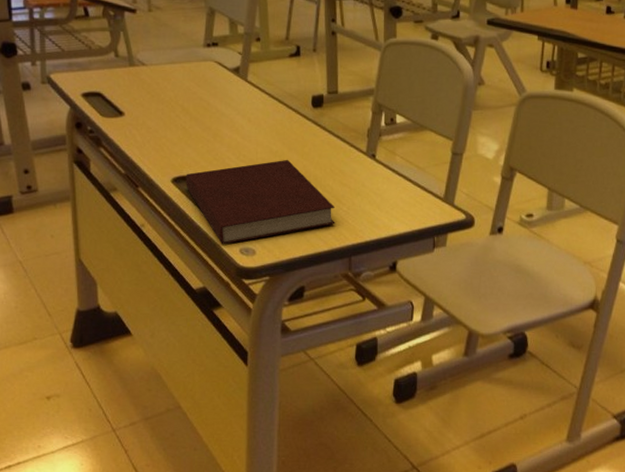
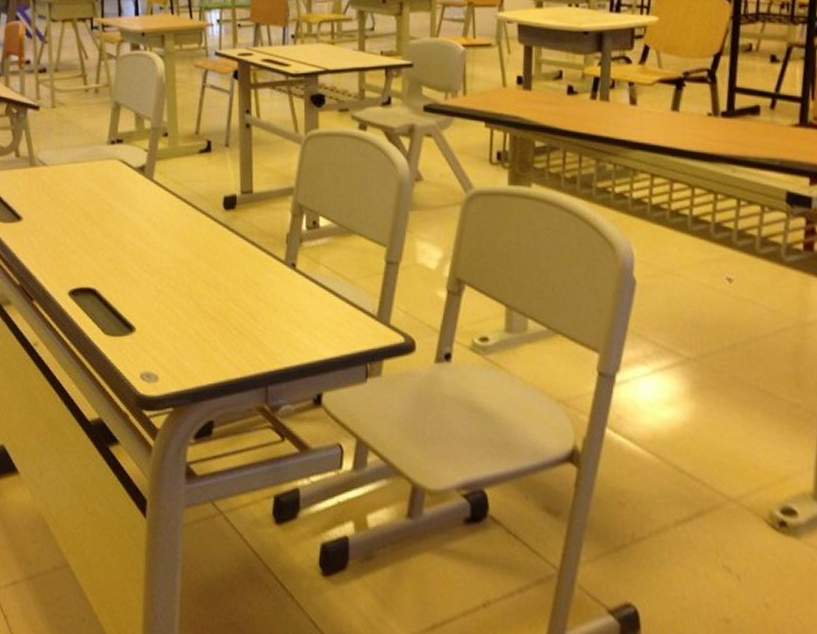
notebook: present [186,159,335,245] -> none [83,269,250,368]

